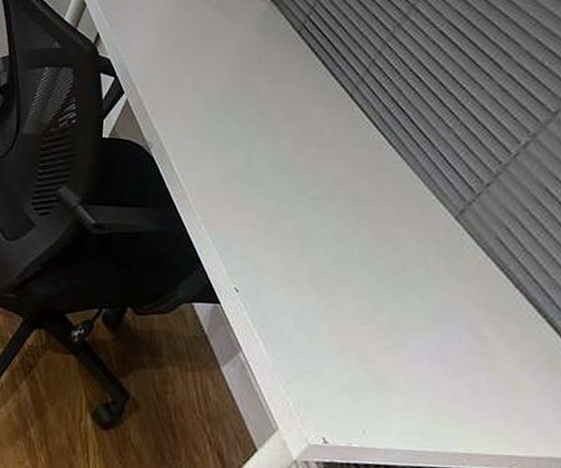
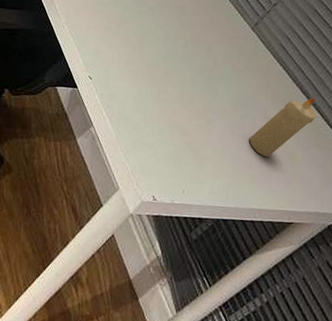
candle: none [453,307,549,386] -> present [249,98,317,157]

